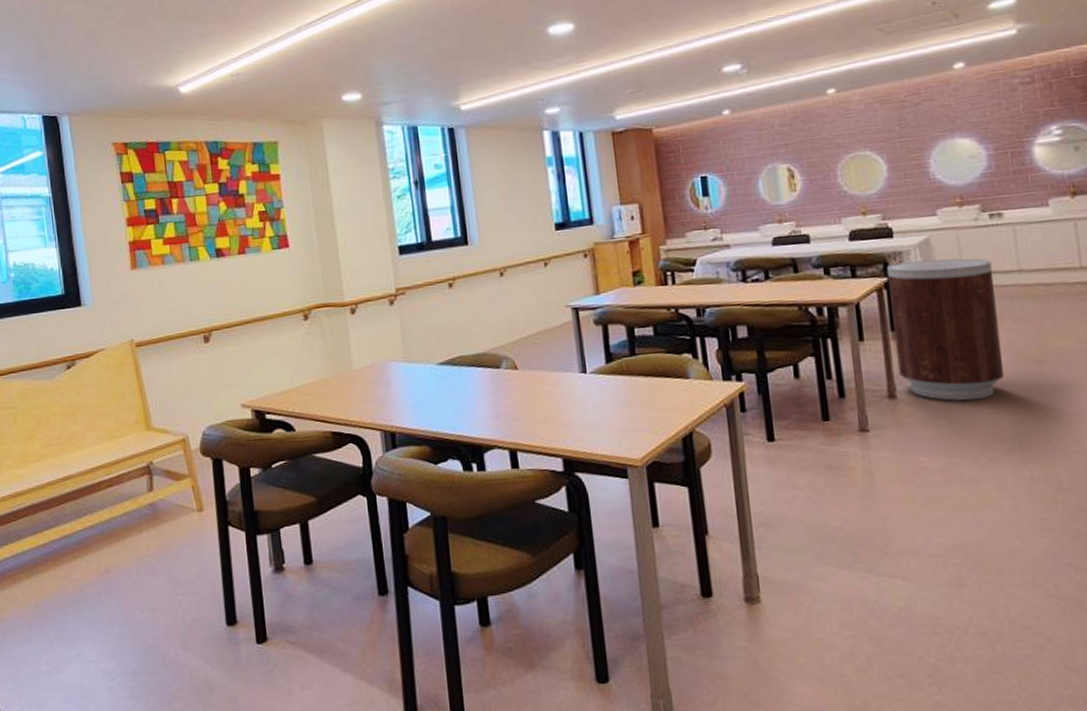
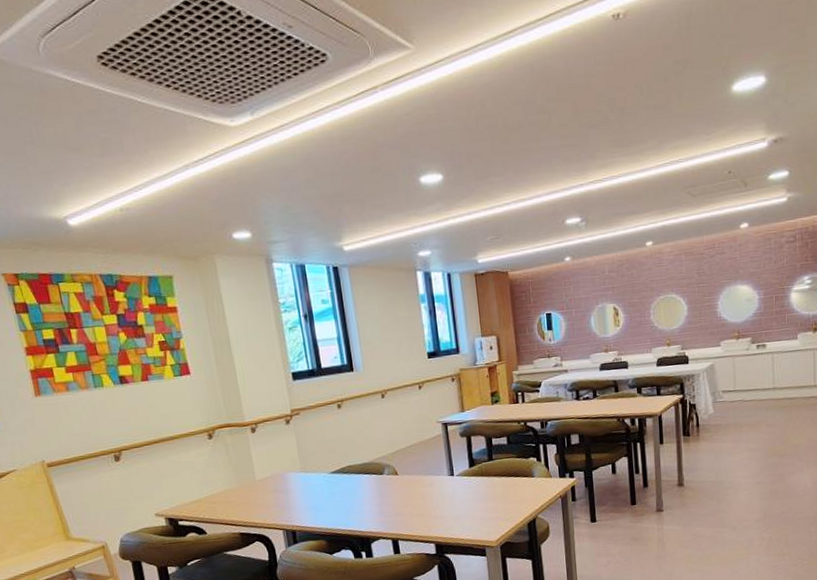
trash can: present [886,258,1004,401] -> none [682,379,758,486]

